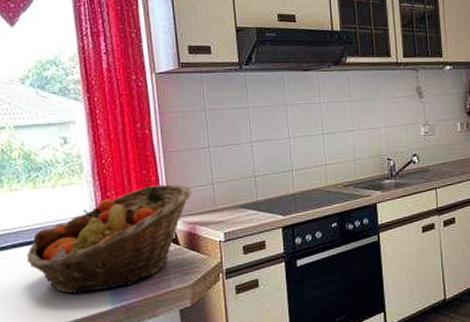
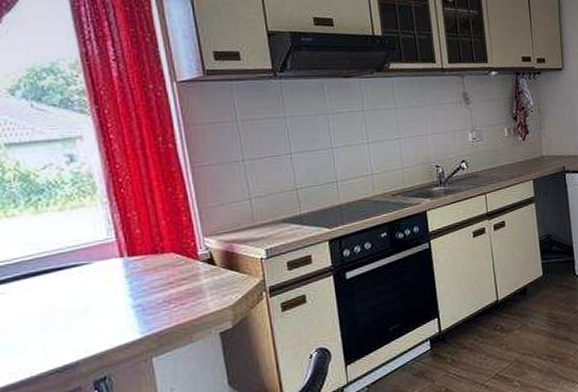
fruit basket: present [26,184,192,294] -> none [32,201,227,326]

